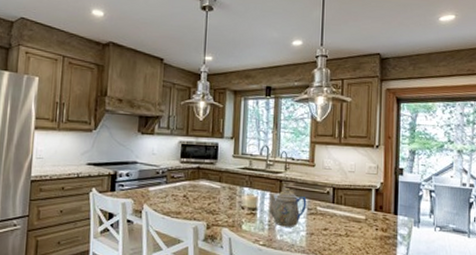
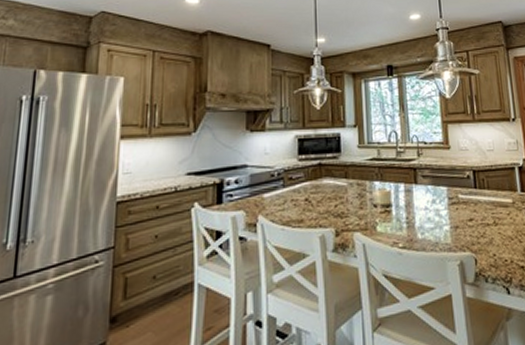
teapot: present [269,188,307,227] -> none [403,177,447,223]

